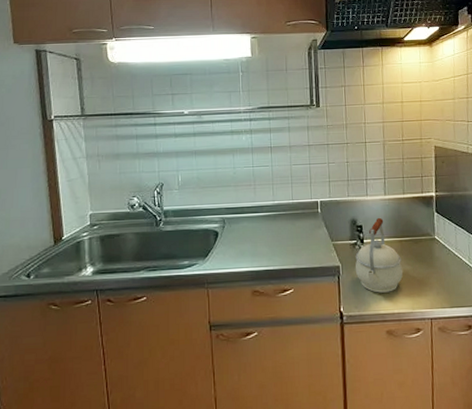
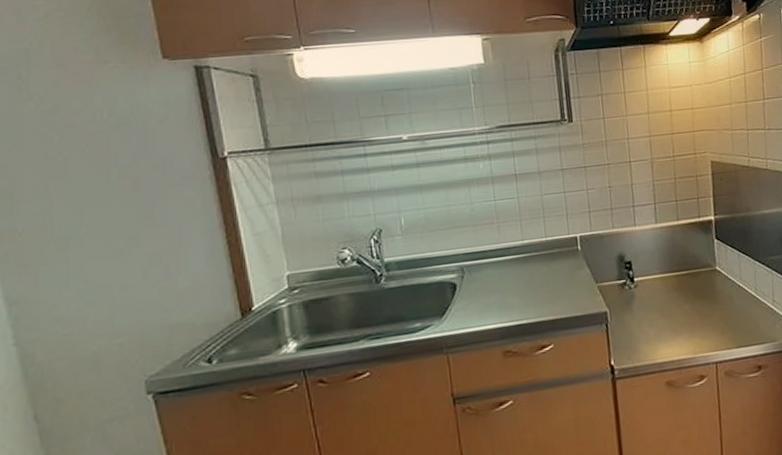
kettle: present [355,217,404,293] -> none [625,250,682,339]

